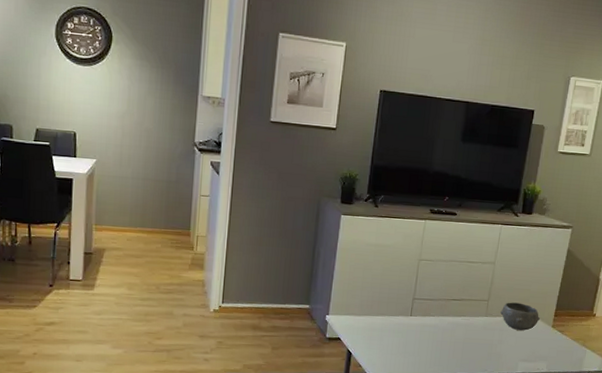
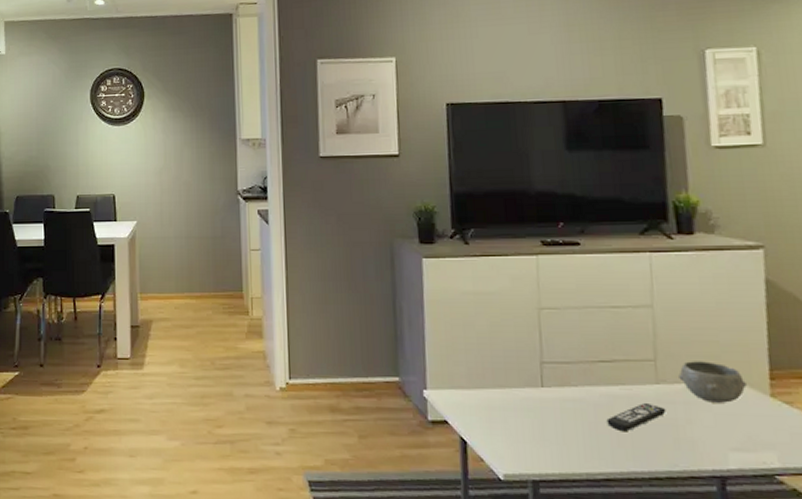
remote control: none [448,328,488,348] -> present [606,402,667,432]

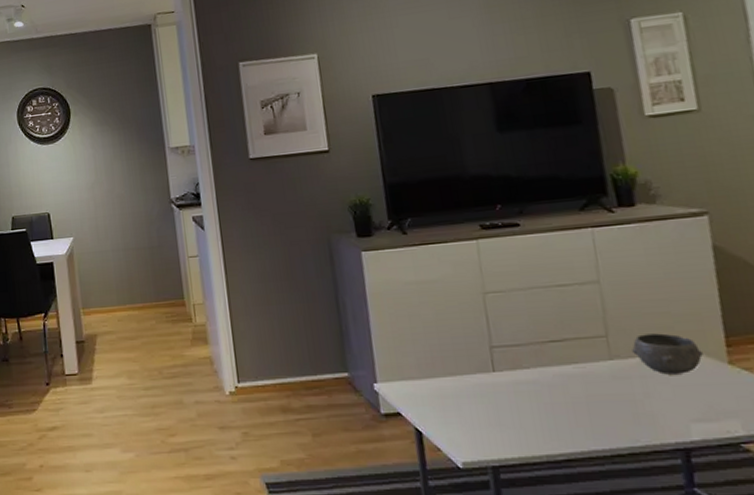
remote control: present [606,402,667,432] -> none [562,379,623,411]

